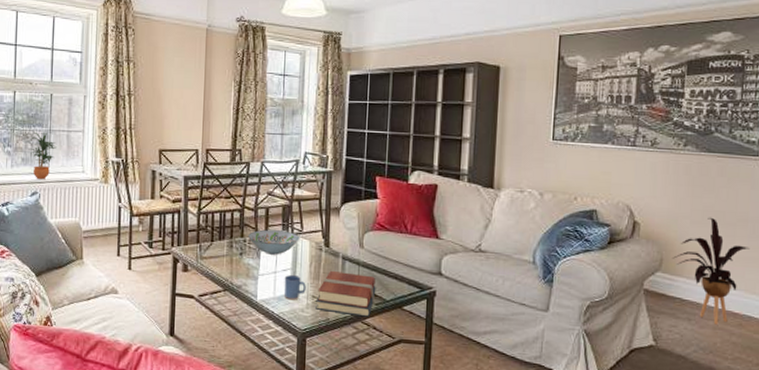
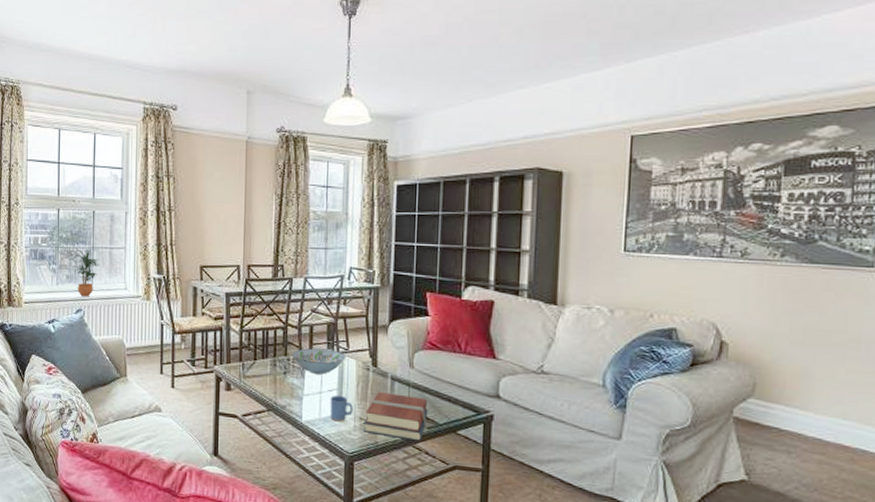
house plant: present [672,217,750,325] -> none [767,337,863,459]

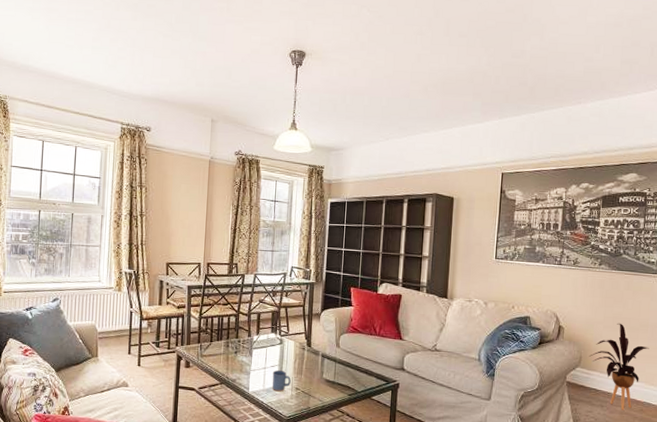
potted plant: present [72,249,101,297] -> none [51,246,77,288]
decorative bowl: present [292,348,346,375] -> none [242,332,287,353]
books: present [363,391,428,441] -> none [299,366,350,406]
house plant: none [767,337,863,459] -> present [589,323,649,410]

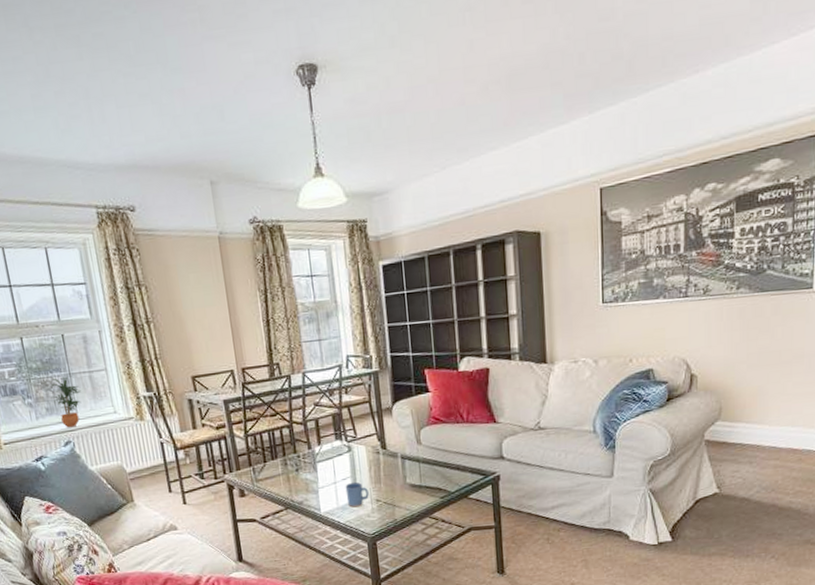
potted plant: none [51,246,77,288] -> present [50,376,82,428]
house plant: present [589,323,649,410] -> none [730,358,807,464]

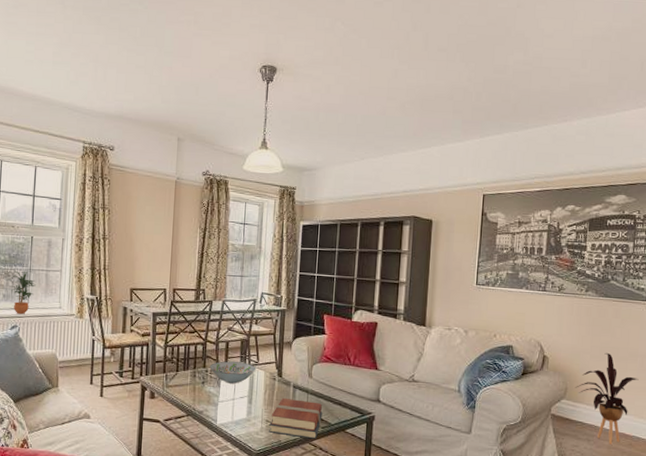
decorative bowl: none [301,439,355,466] -> present [210,361,256,384]
mug: present [345,481,369,508] -> none [241,401,261,424]
books: none [380,470,440,513] -> present [269,397,323,439]
house plant: none [730,358,807,464] -> present [574,352,639,445]

